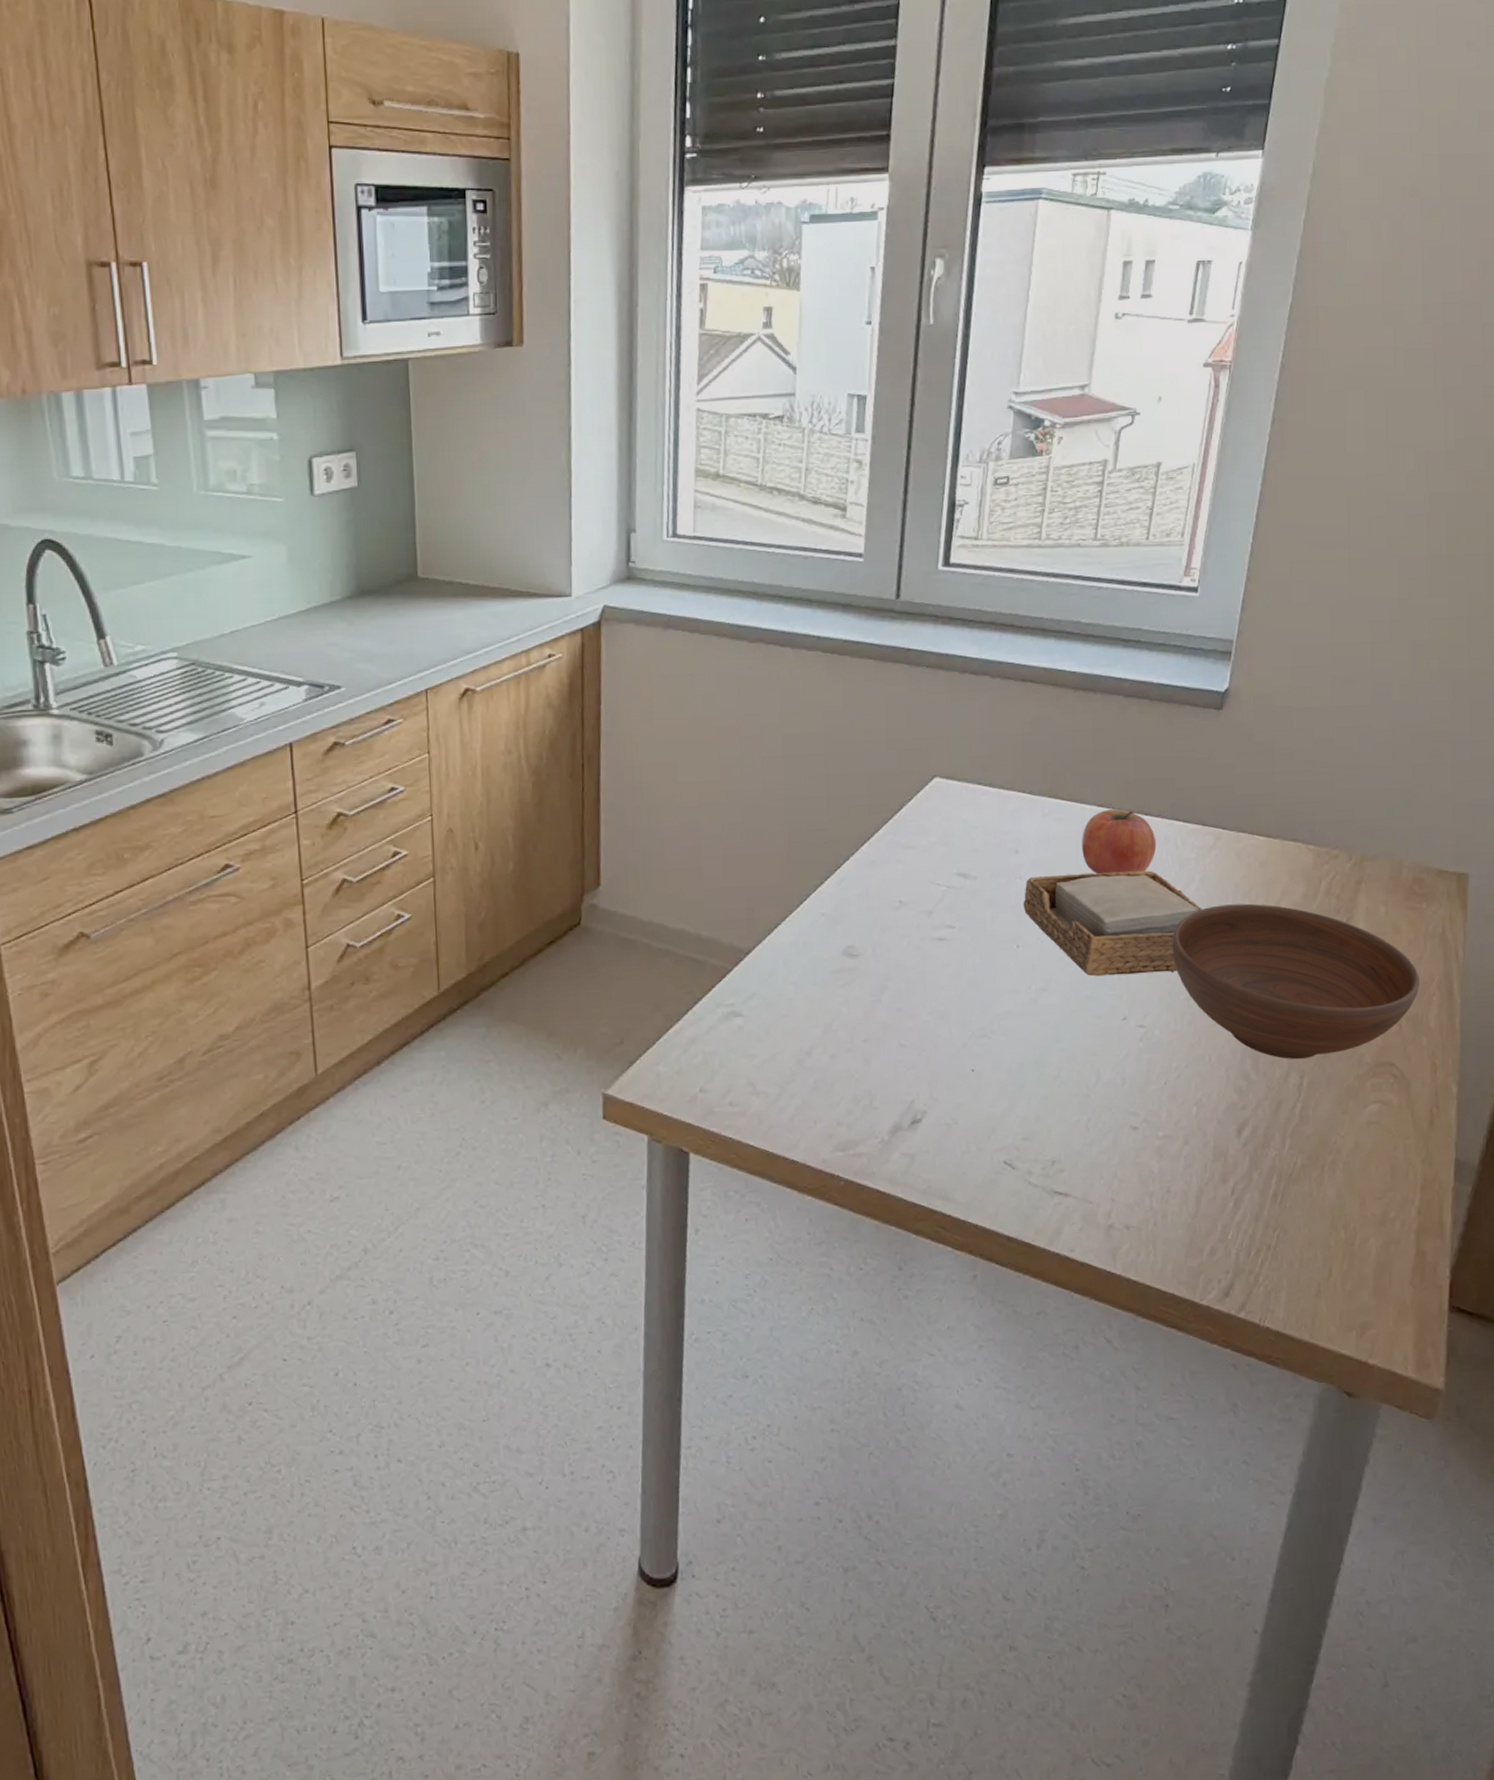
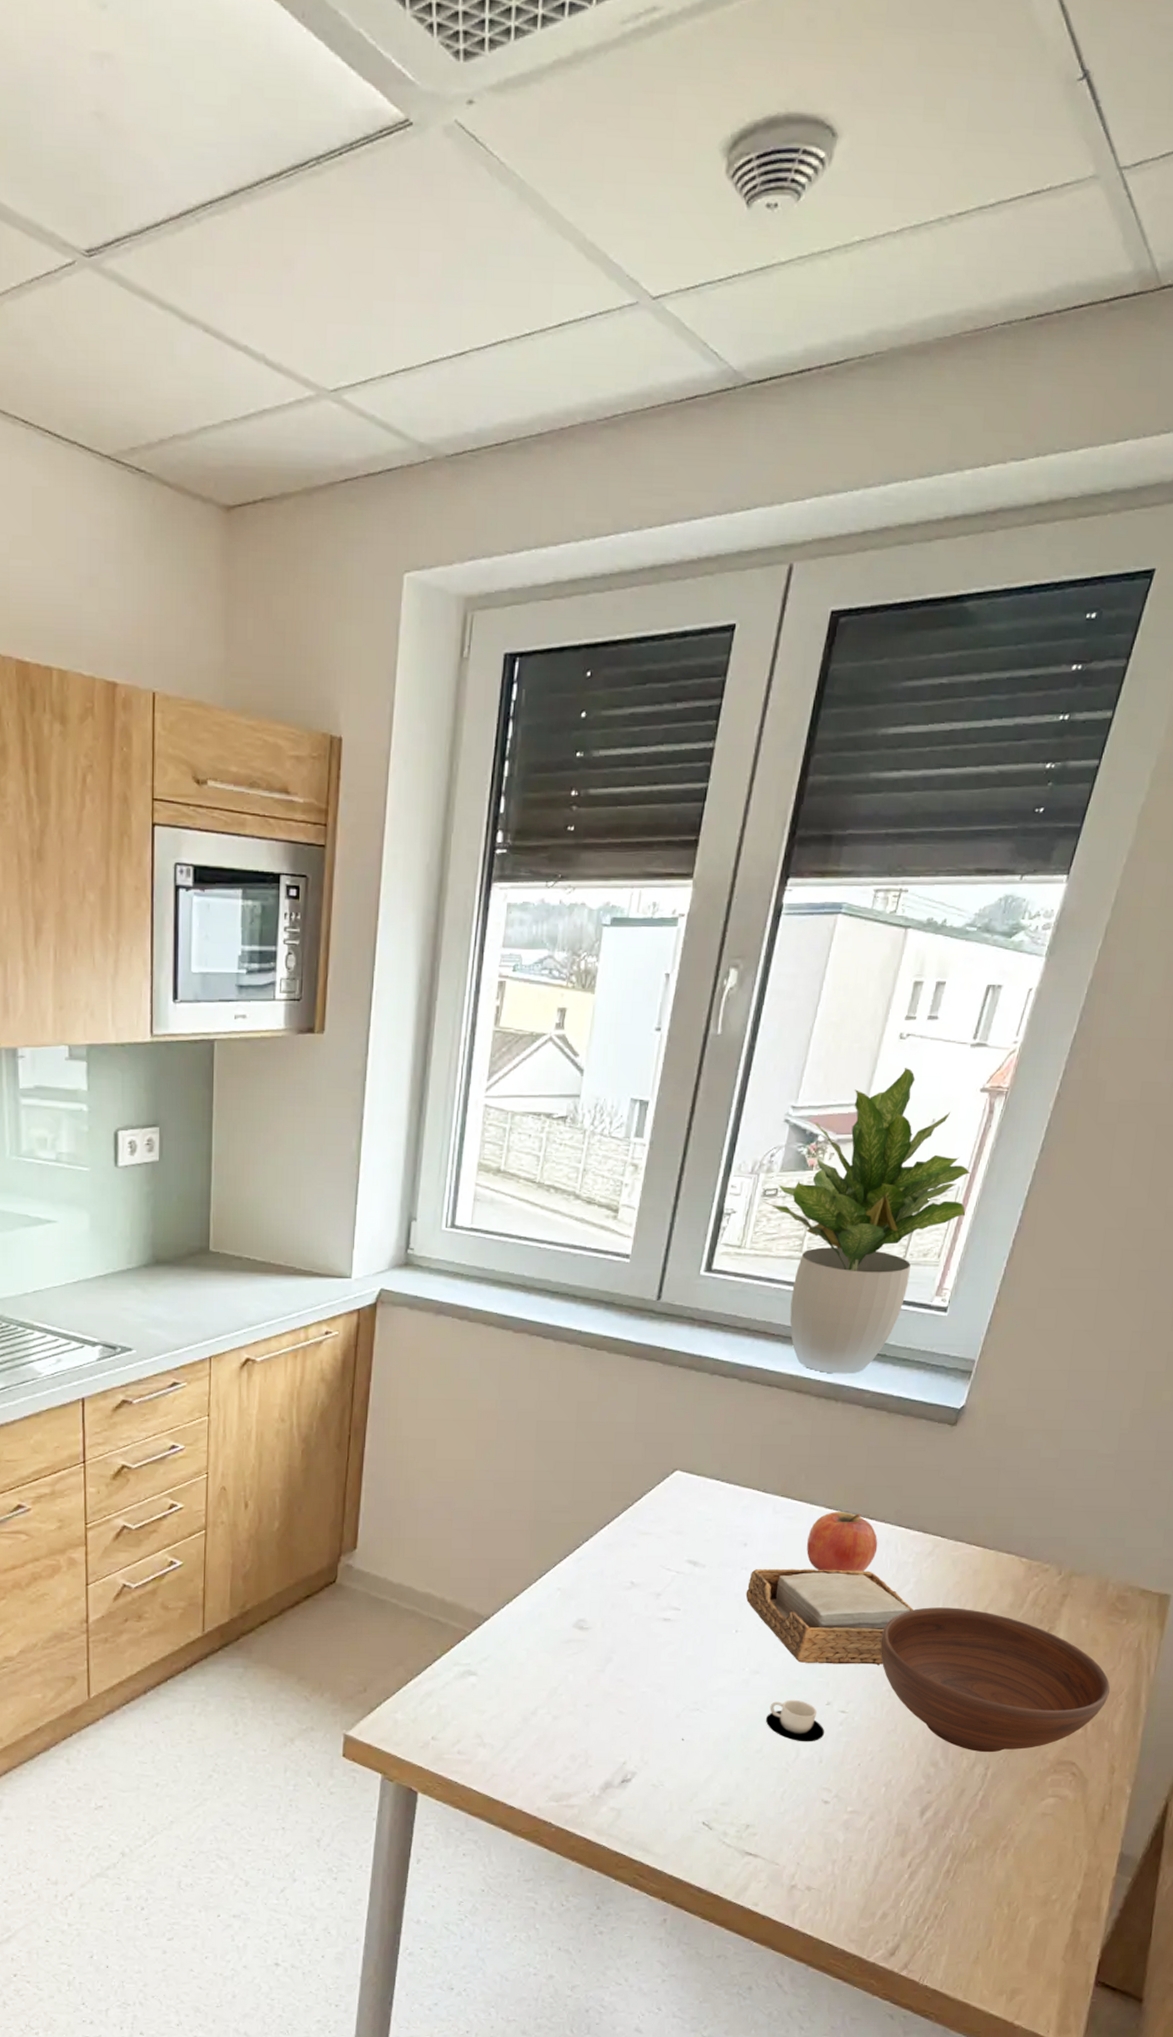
potted plant: none [995,347,1205,664] -> present [763,1068,970,1374]
cup: none [1059,1016,1125,1064] -> present [765,1699,825,1742]

